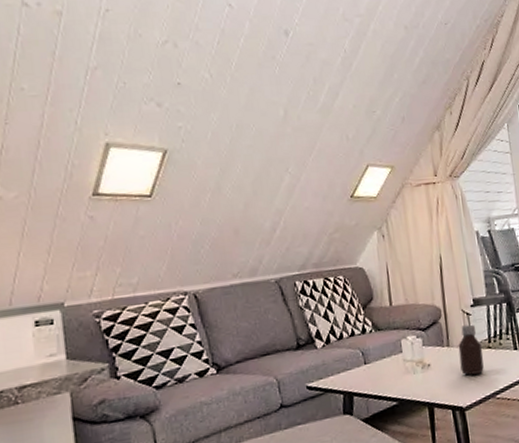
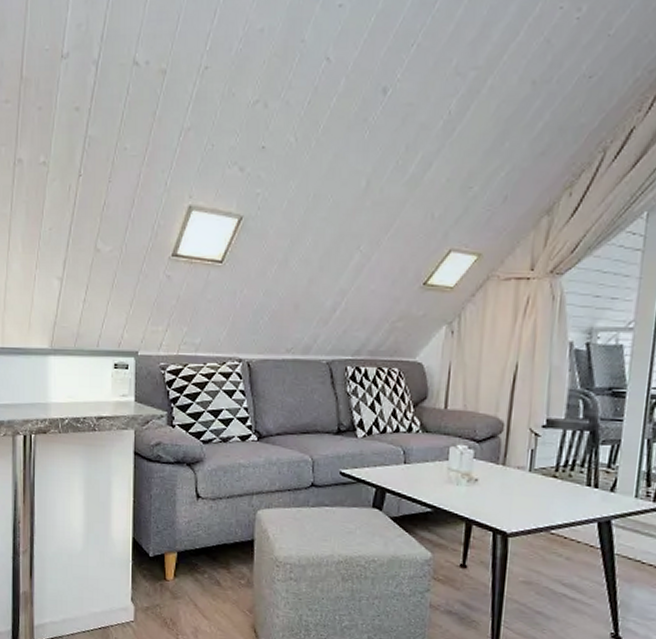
bottle: present [458,324,484,376] -> none [513,446,547,502]

